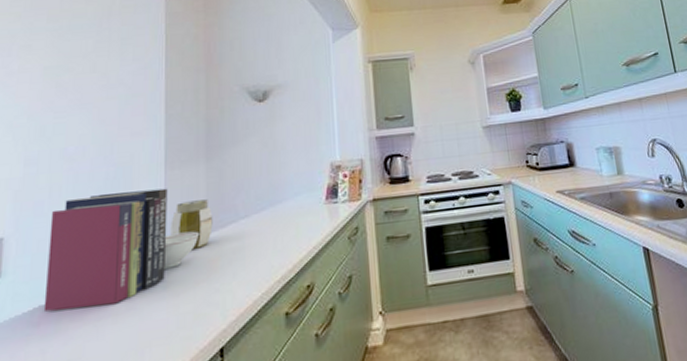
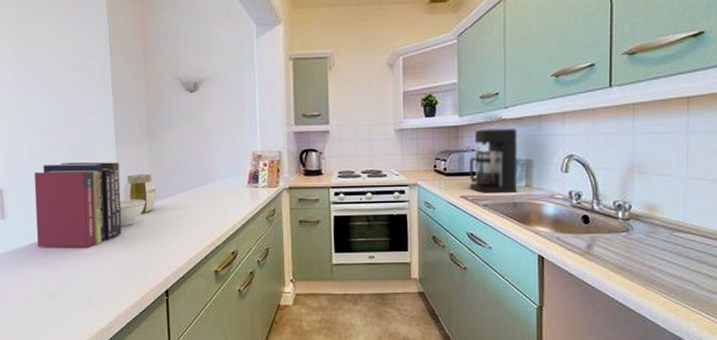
coffee maker: none [560,116,610,186] -> present [469,128,518,194]

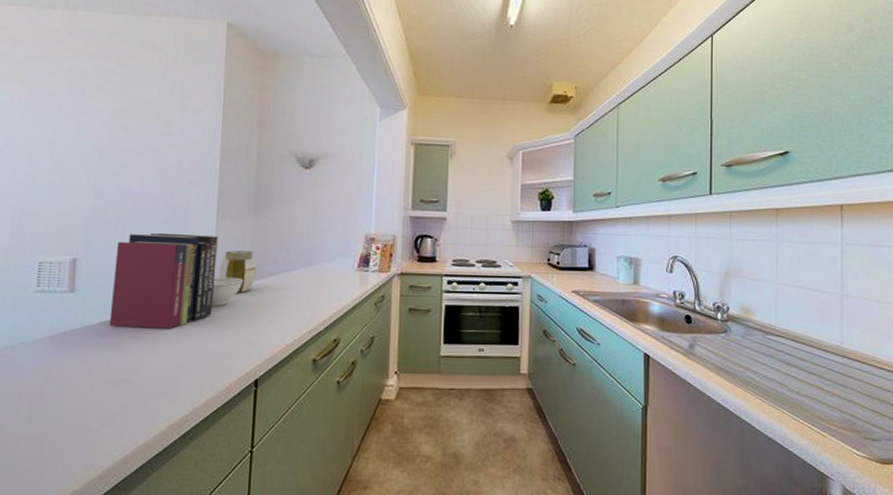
coffee maker: present [469,128,518,194] -> none [580,226,627,291]

